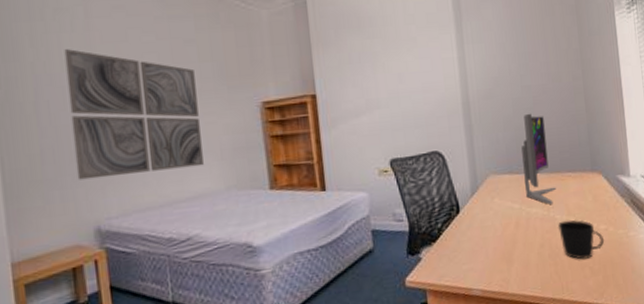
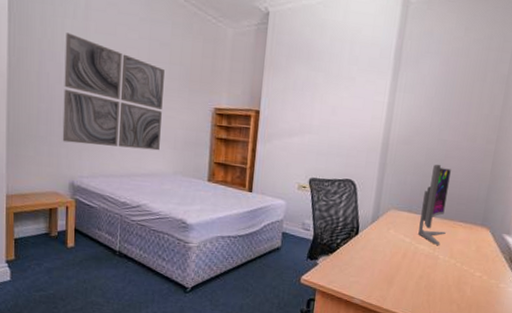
cup: present [558,219,605,260] -> none [438,261,477,297]

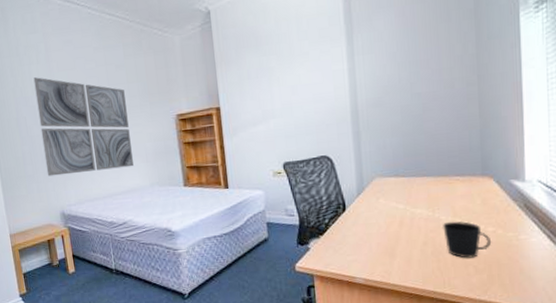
monitor: present [418,164,451,245] -> none [408,119,442,206]
cup: none [438,261,477,297] -> present [443,220,492,258]

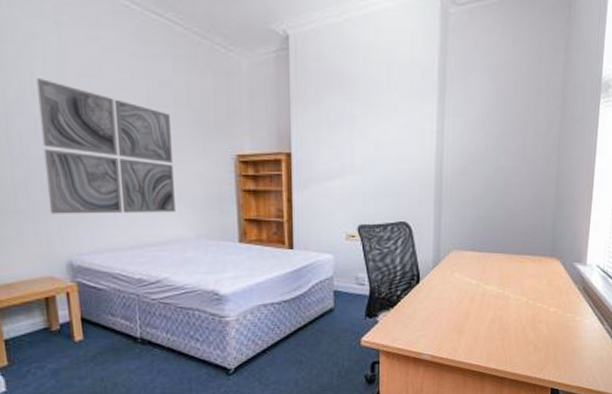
cup: present [443,220,492,258] -> none [511,300,552,337]

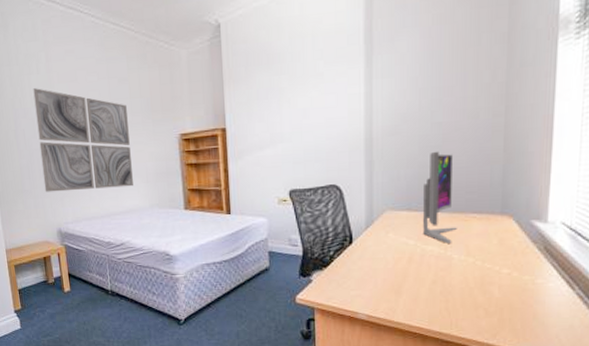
monitor: none [485,194,514,284] -> present [422,151,457,244]

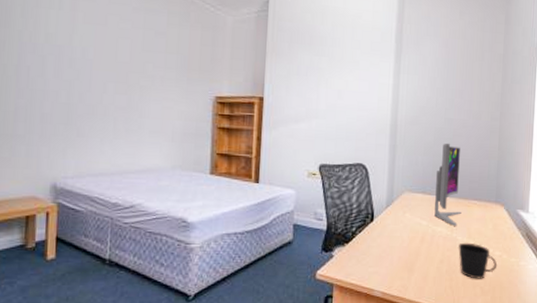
wall art: present [33,88,133,192] -> none [43,24,160,144]
cup: none [455,260,506,300] -> present [458,242,498,279]

